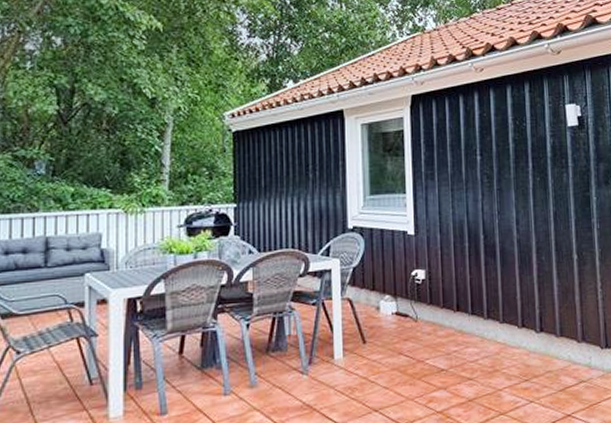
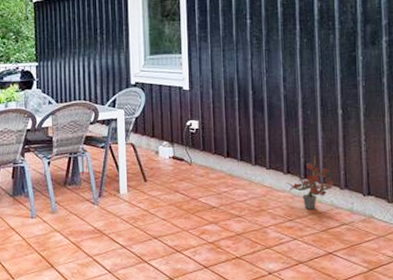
potted plant: none [521,305,571,367] -> present [286,155,334,209]

